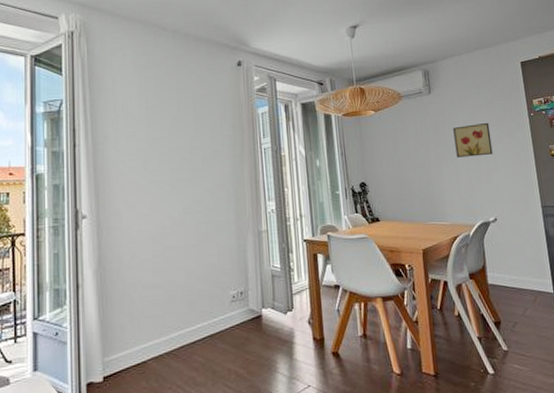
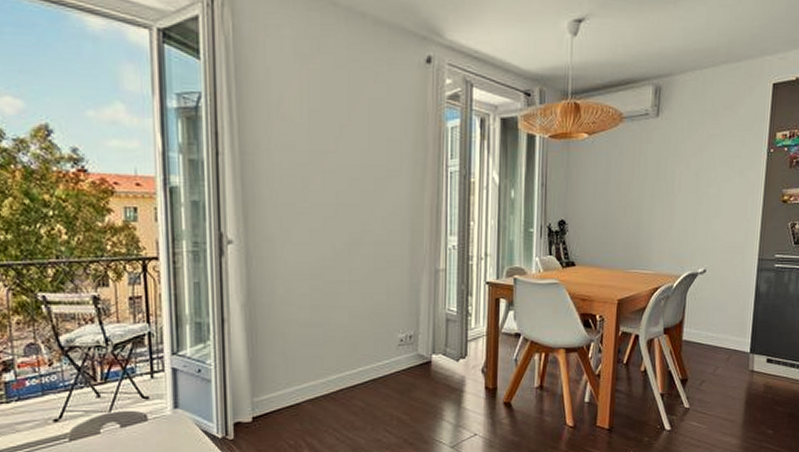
wall art: present [453,122,493,157] -> none [675,157,720,197]

